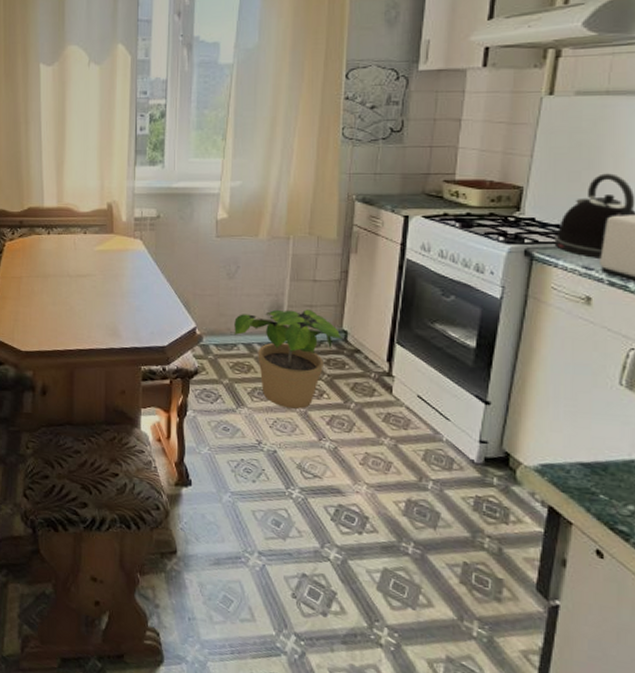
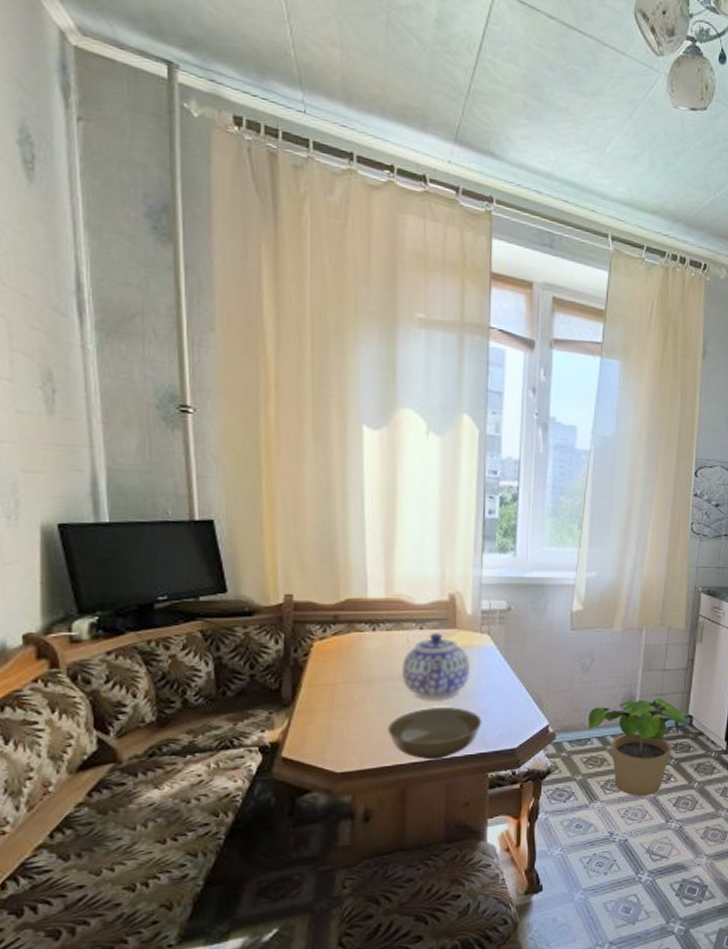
bowl: none [60,303,136,349] -> present [388,707,482,760]
teapot: none [69,237,125,296] -> present [401,632,470,700]

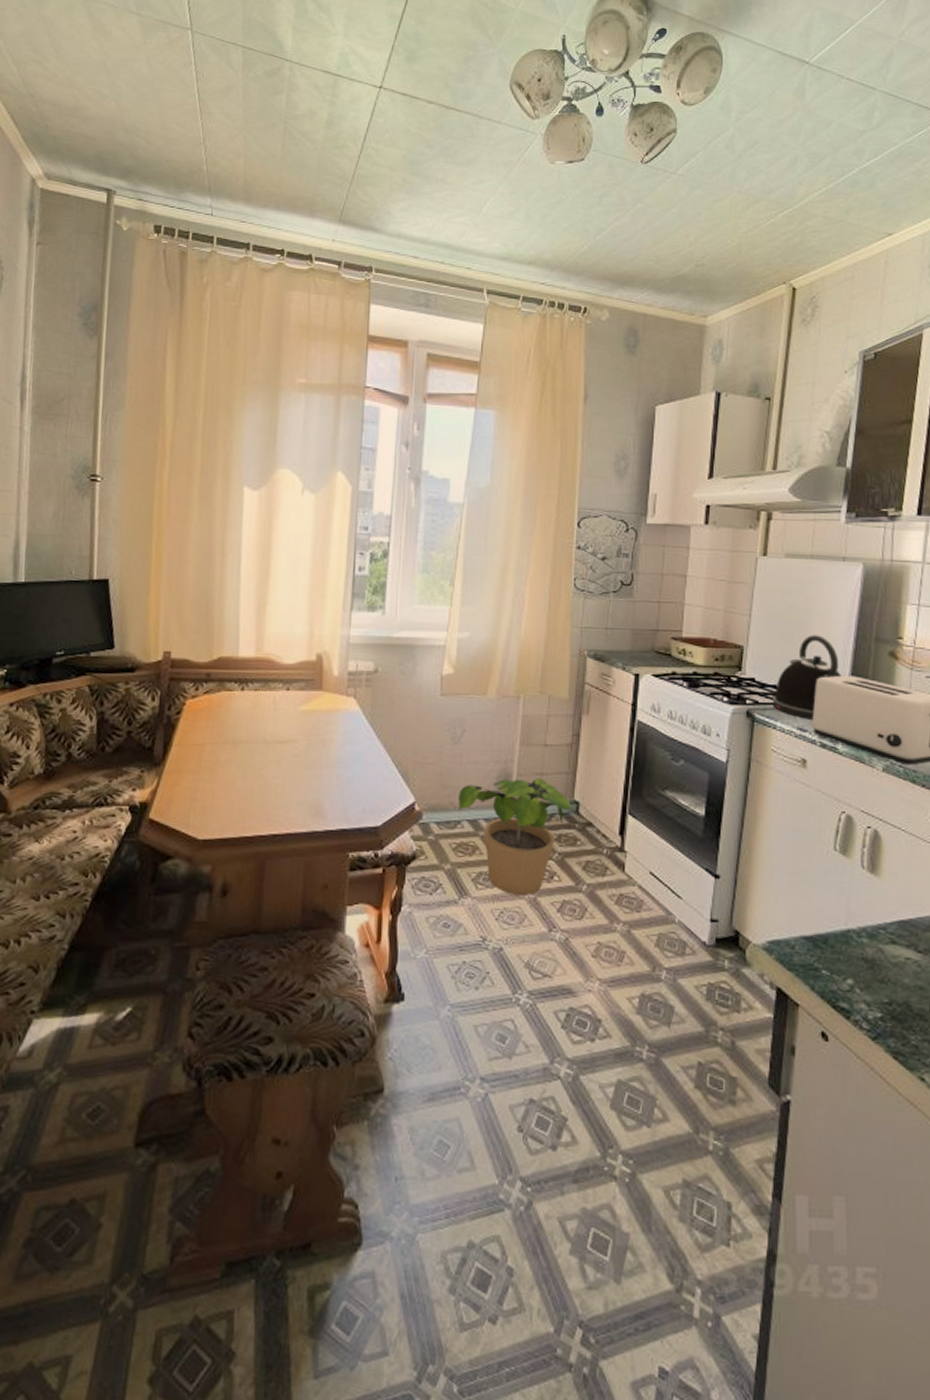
bowl: present [388,707,482,760] -> none [250,775,345,833]
teapot: present [401,632,470,700] -> none [266,694,334,766]

